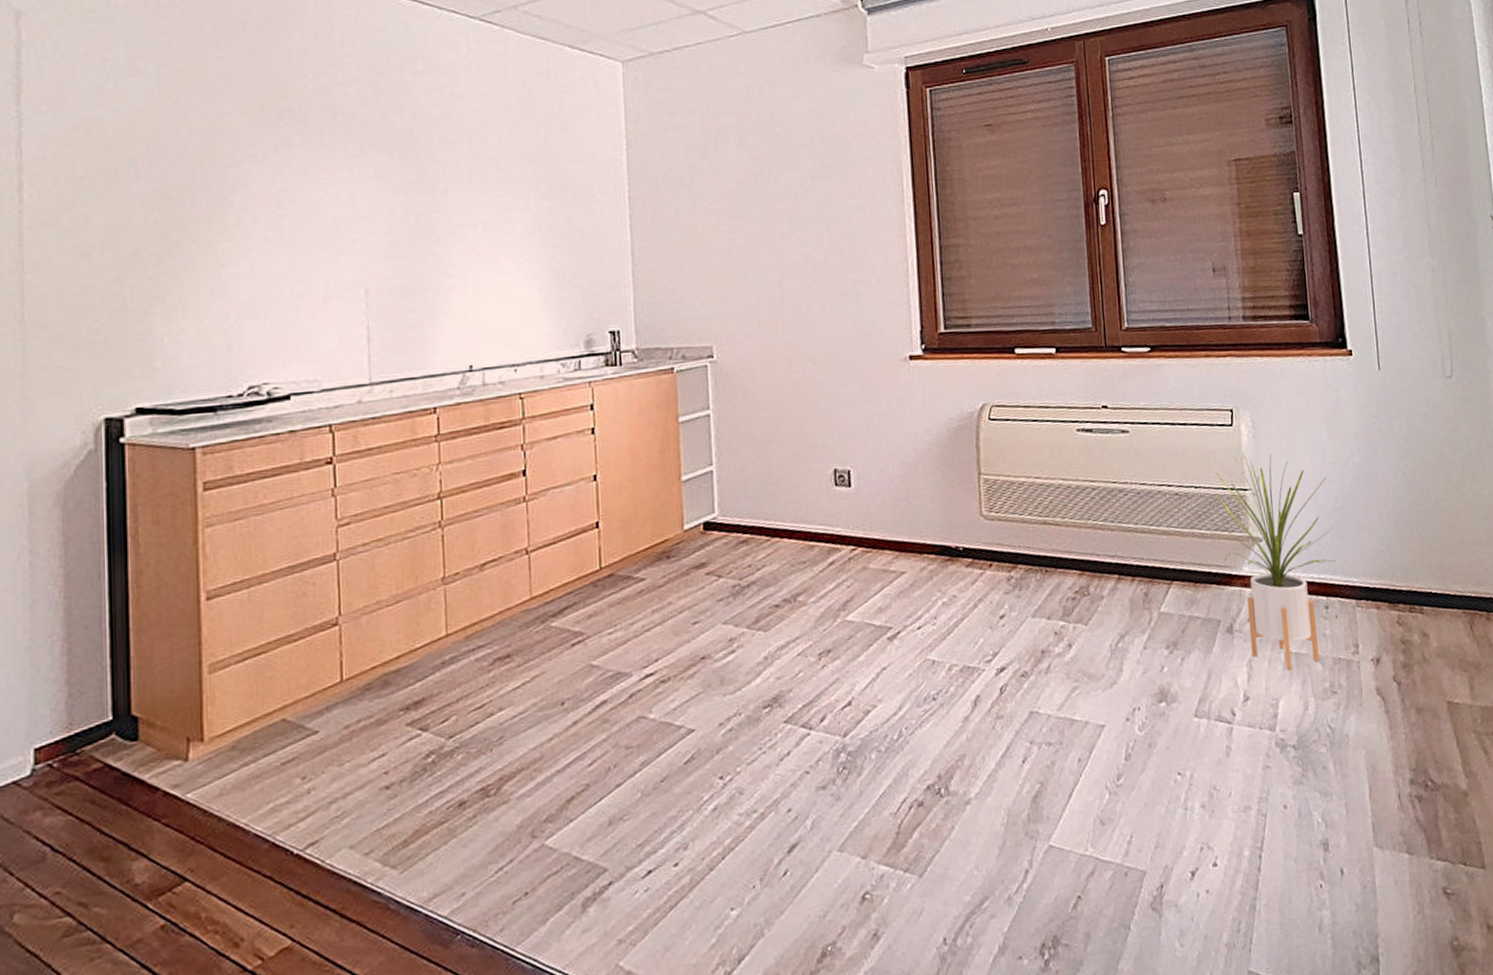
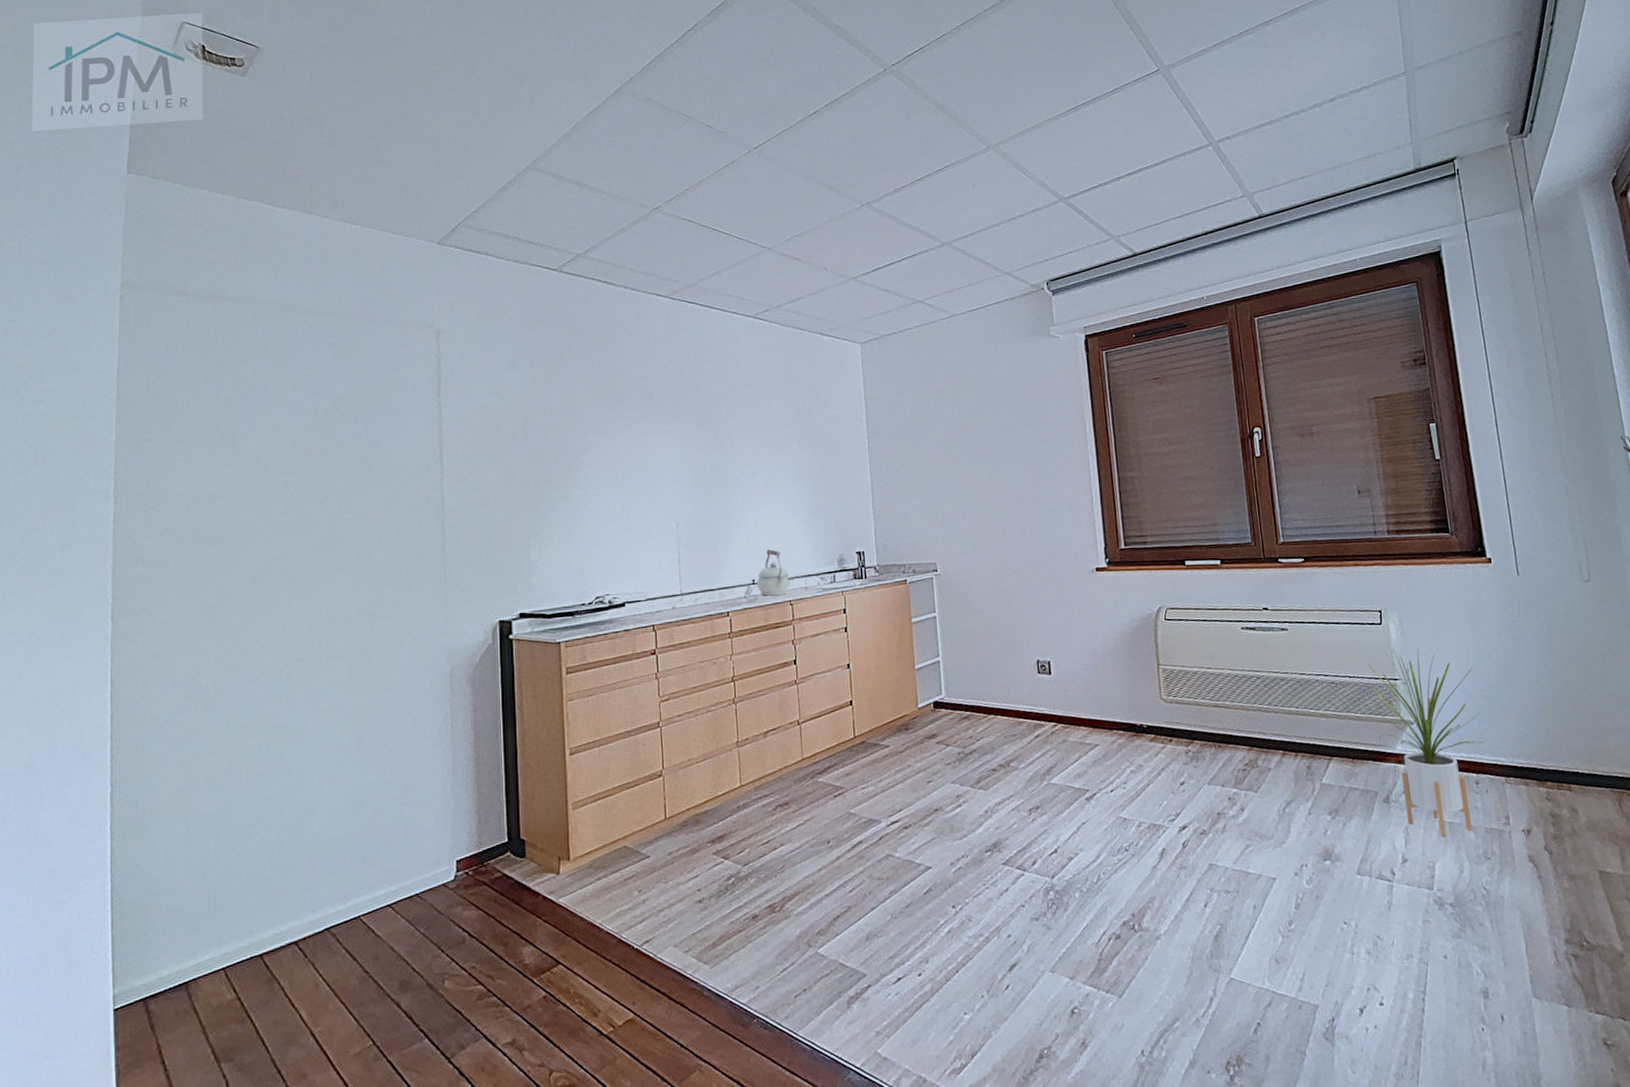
kettle: none [474,326,520,387] -> present [756,549,790,596]

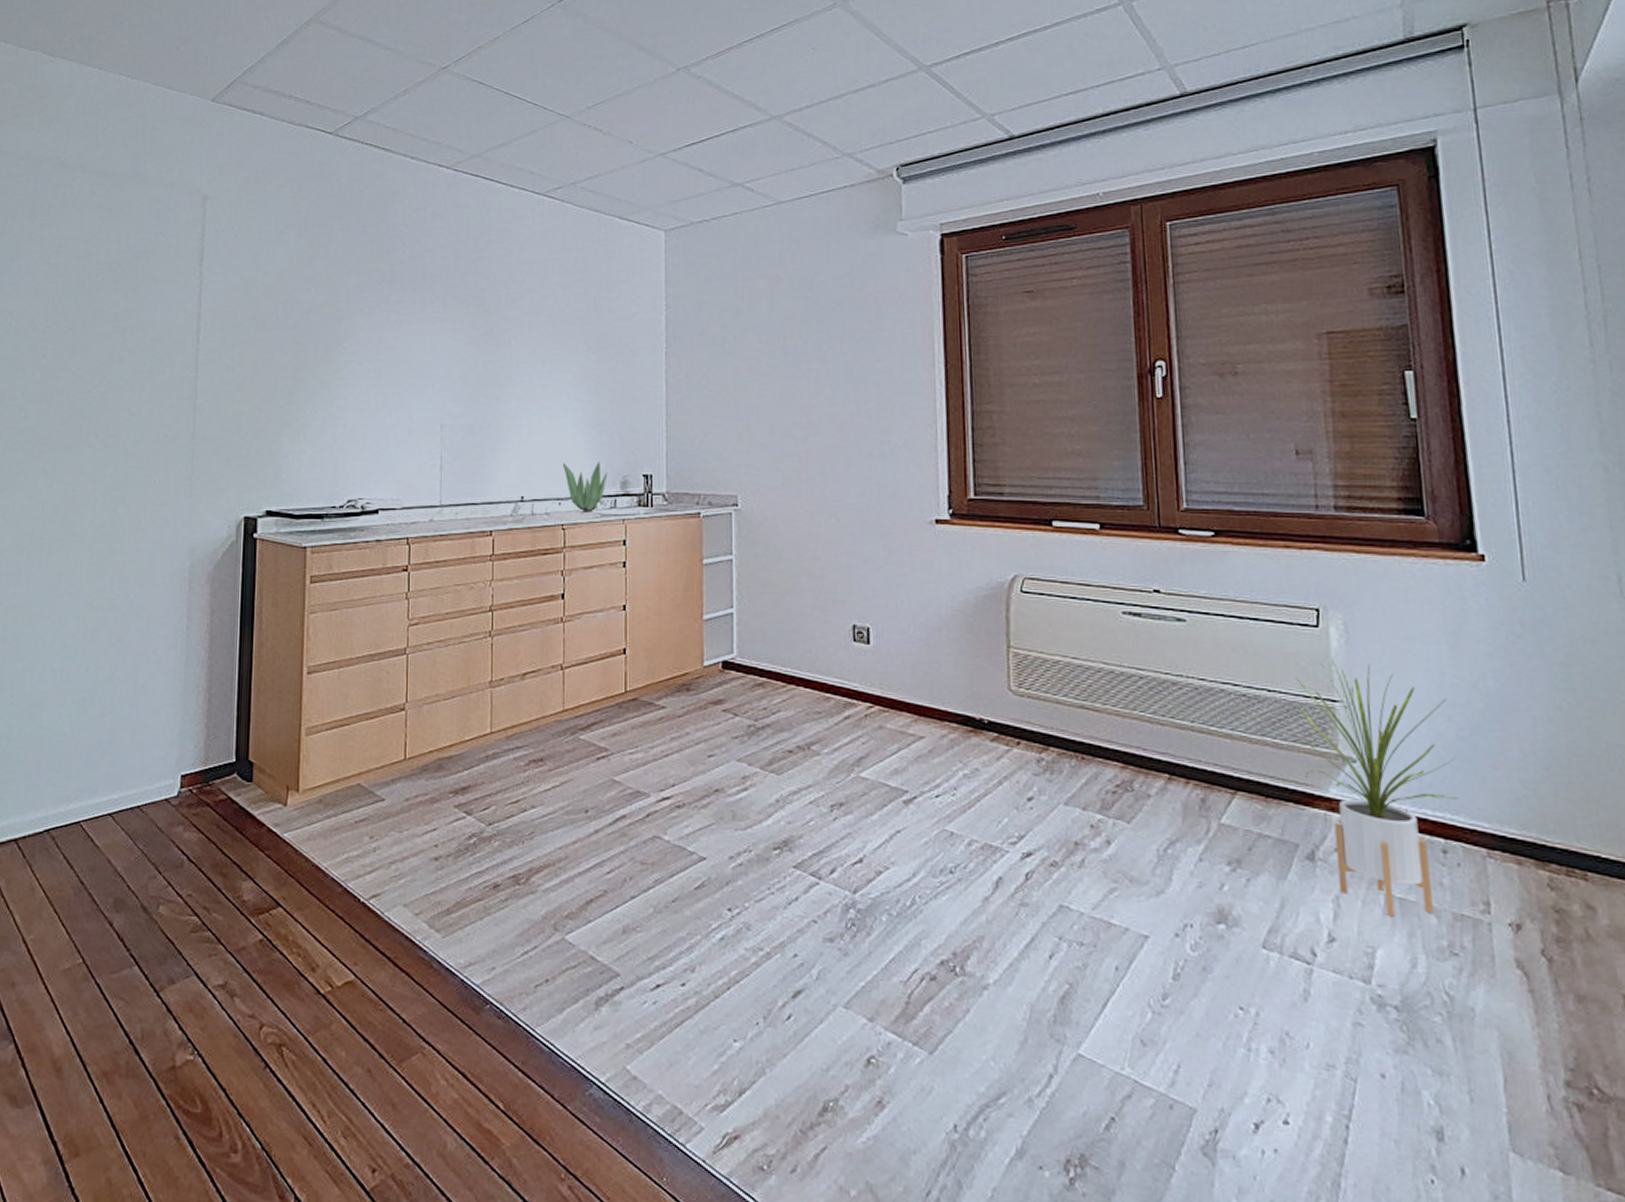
kettle: present [756,549,790,596] -> none [525,463,563,517]
plant: none [786,544,826,589] -> present [562,462,608,513]

